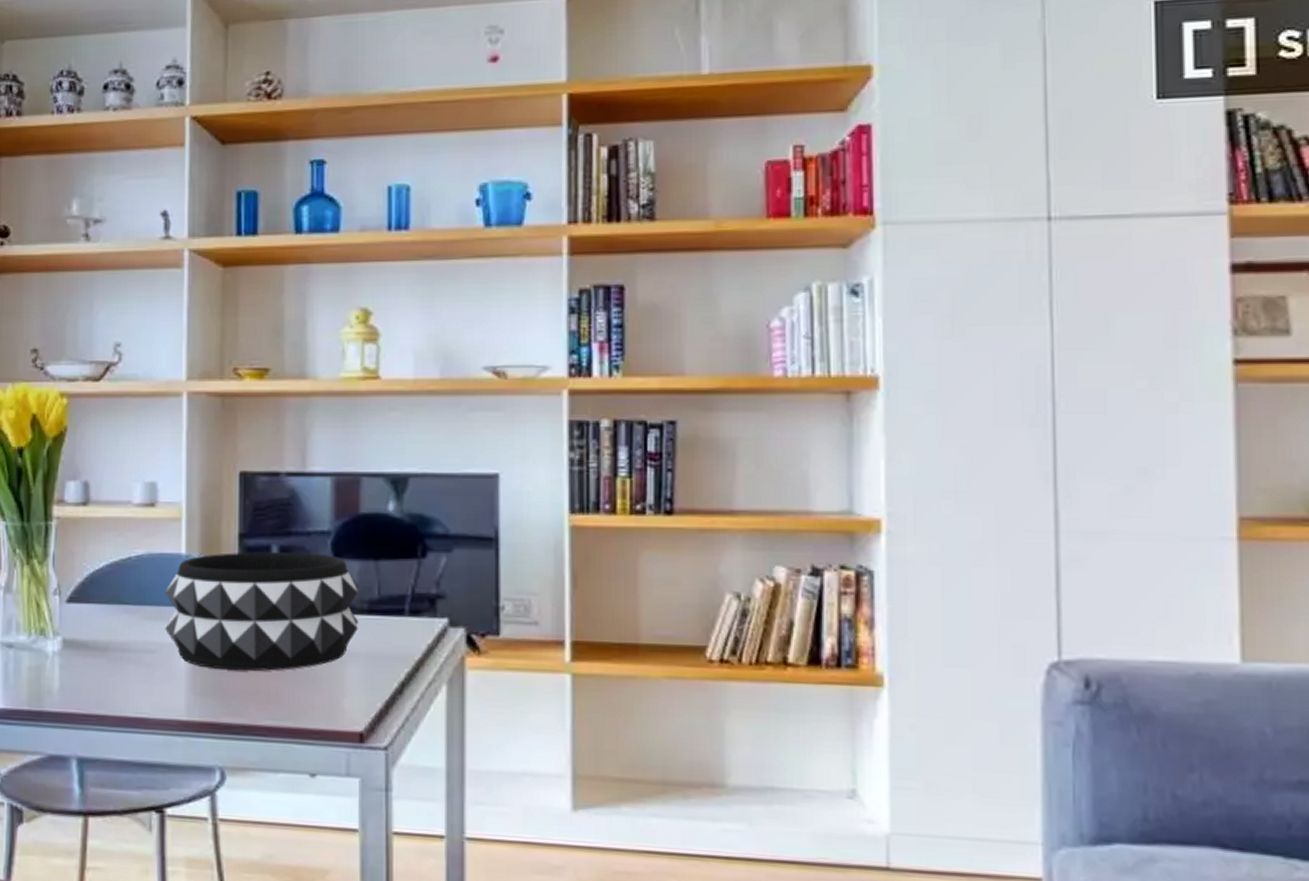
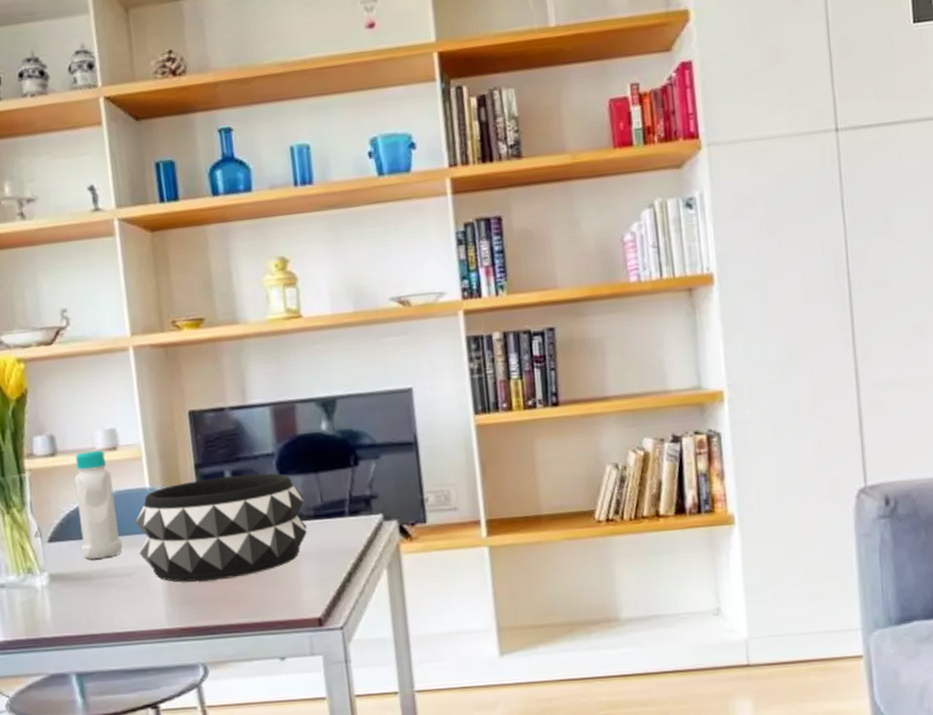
bottle: none [102,504,147,629] -> present [74,450,123,559]

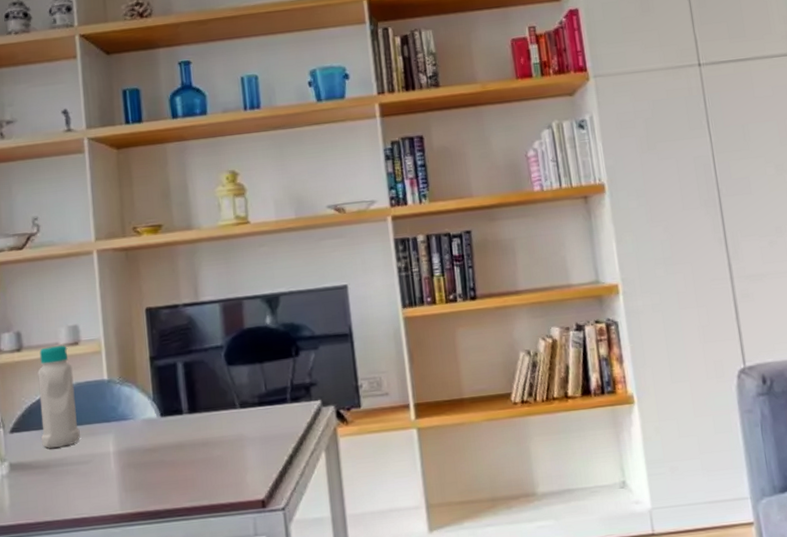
decorative bowl: present [135,473,307,582] -> none [93,364,252,468]

